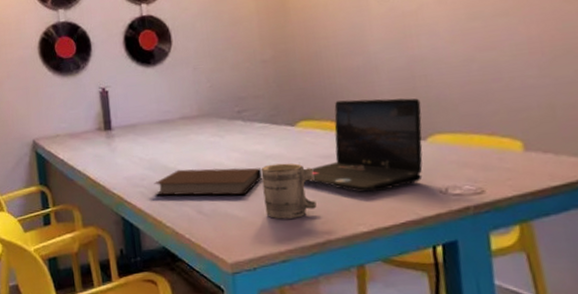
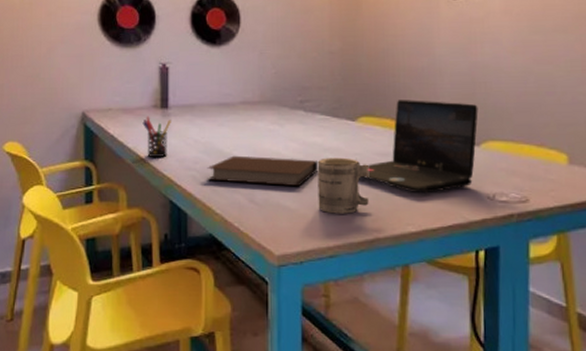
pen holder: none [89,138,116,178] -> present [142,116,171,157]

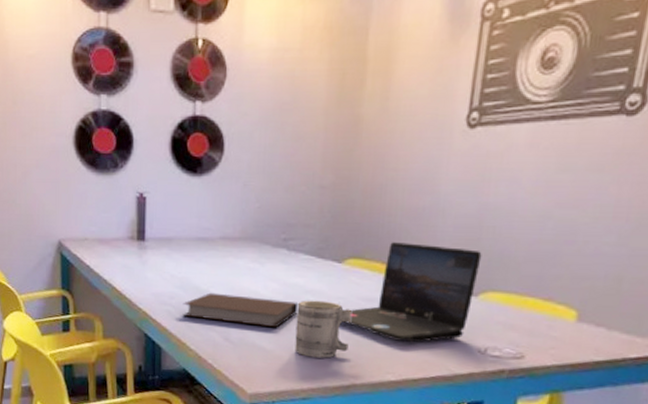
pen holder: present [142,116,171,157] -> none [118,247,148,290]

